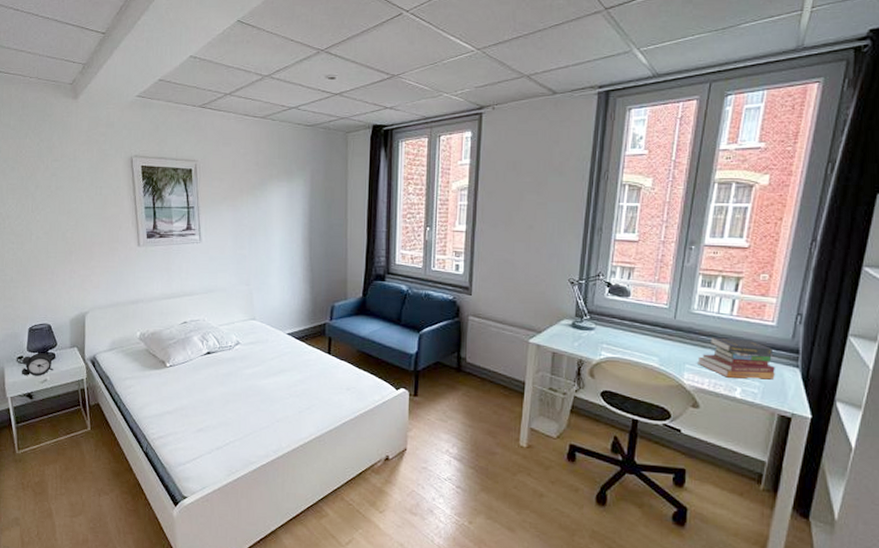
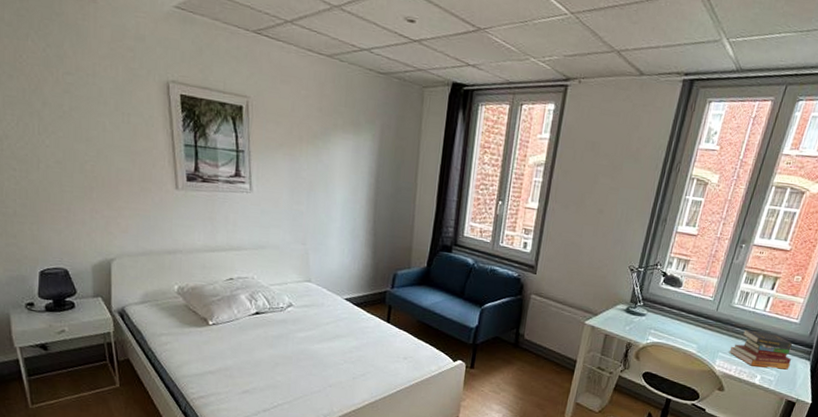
alarm clock: present [21,353,54,376] -> none [31,300,73,326]

